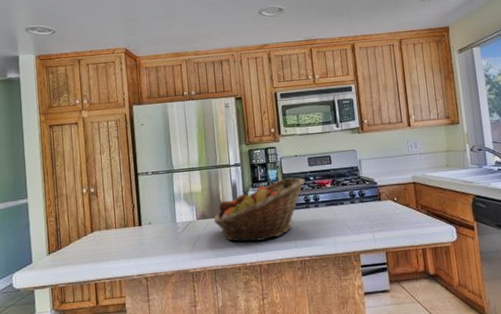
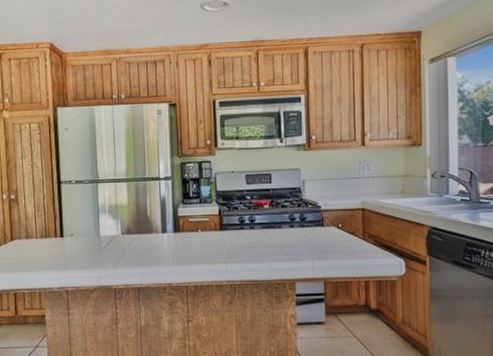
fruit basket: present [213,177,306,242] -> none [139,195,242,262]

